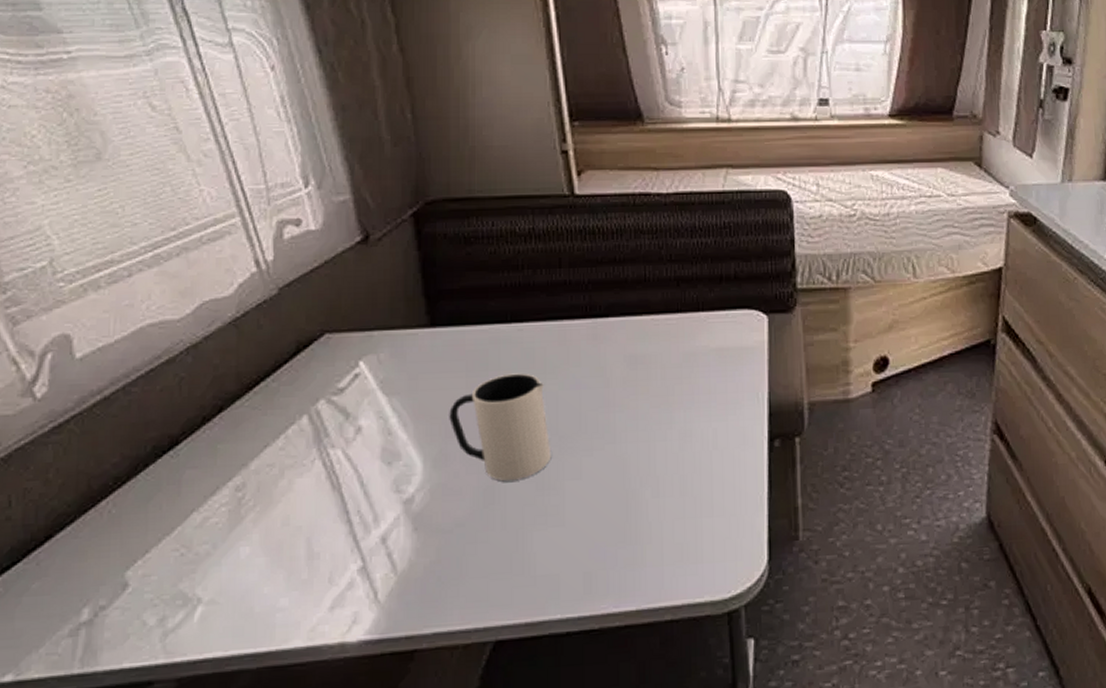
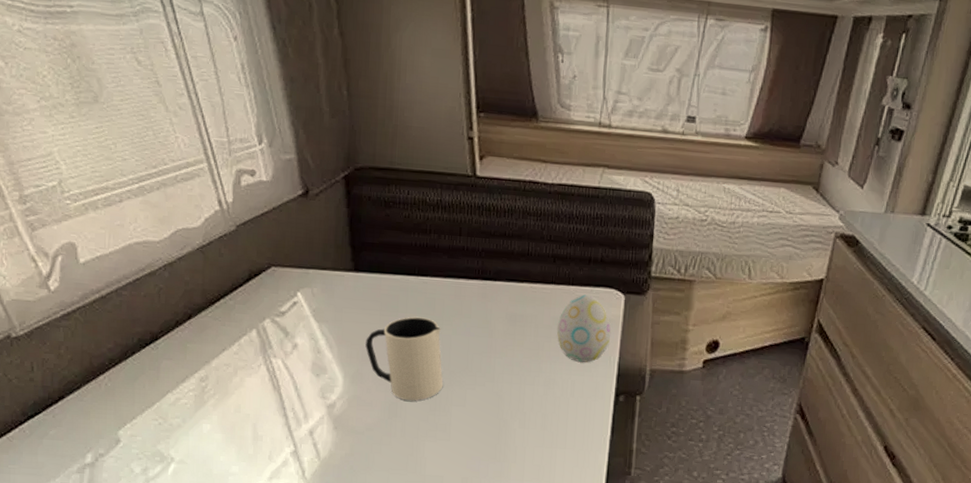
decorative egg: none [689,320,756,404] -> present [557,294,612,362]

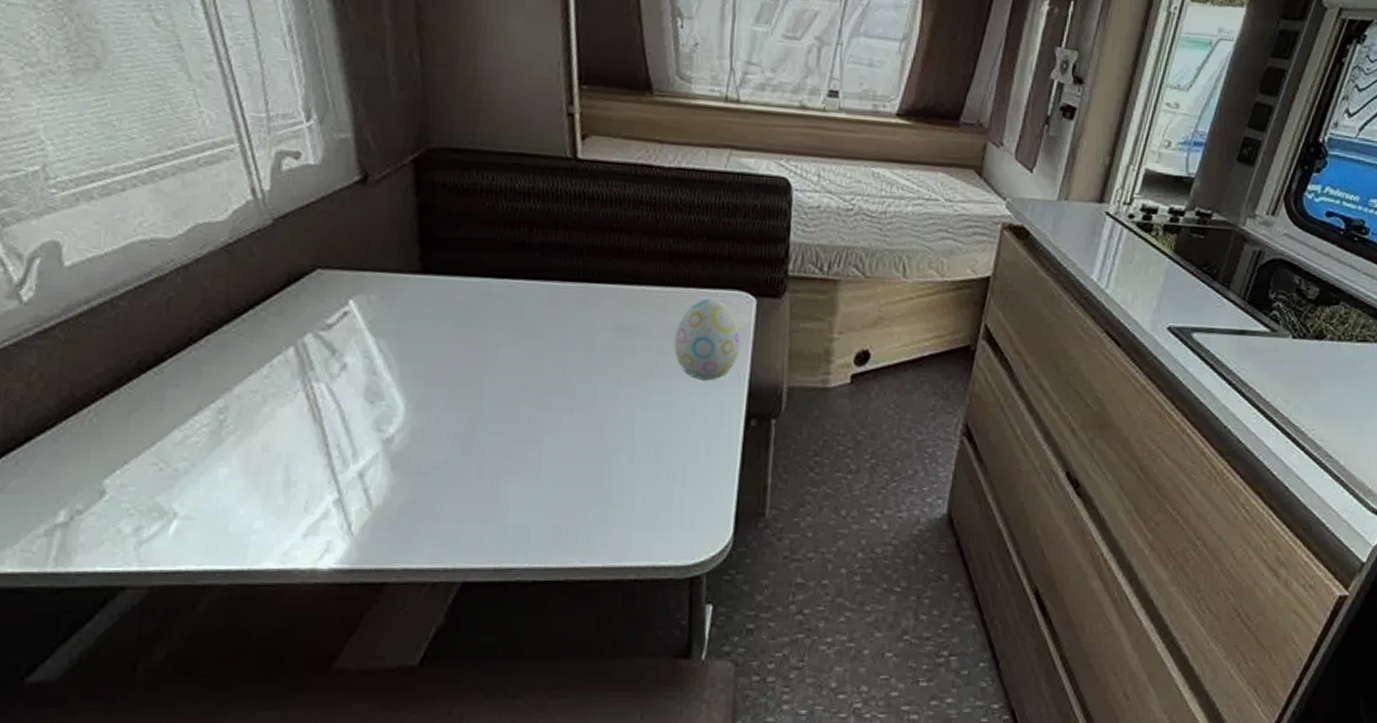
mug: present [365,316,443,401] -> none [434,327,533,432]

